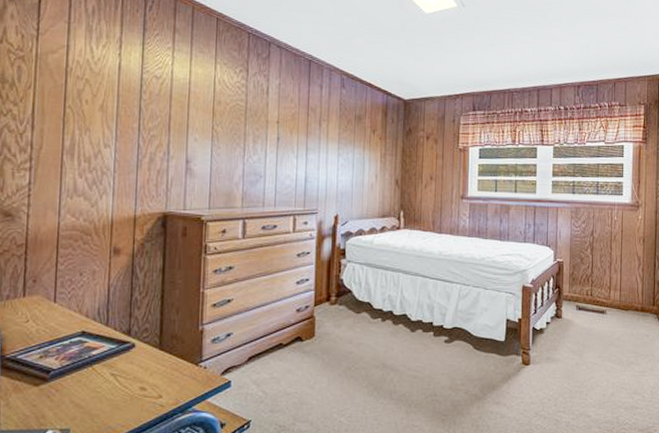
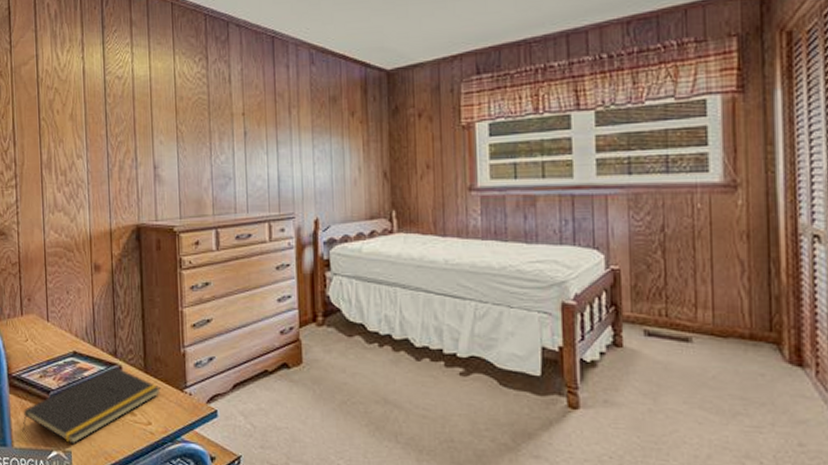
notepad: none [12,345,175,422] -> present [22,367,161,445]

